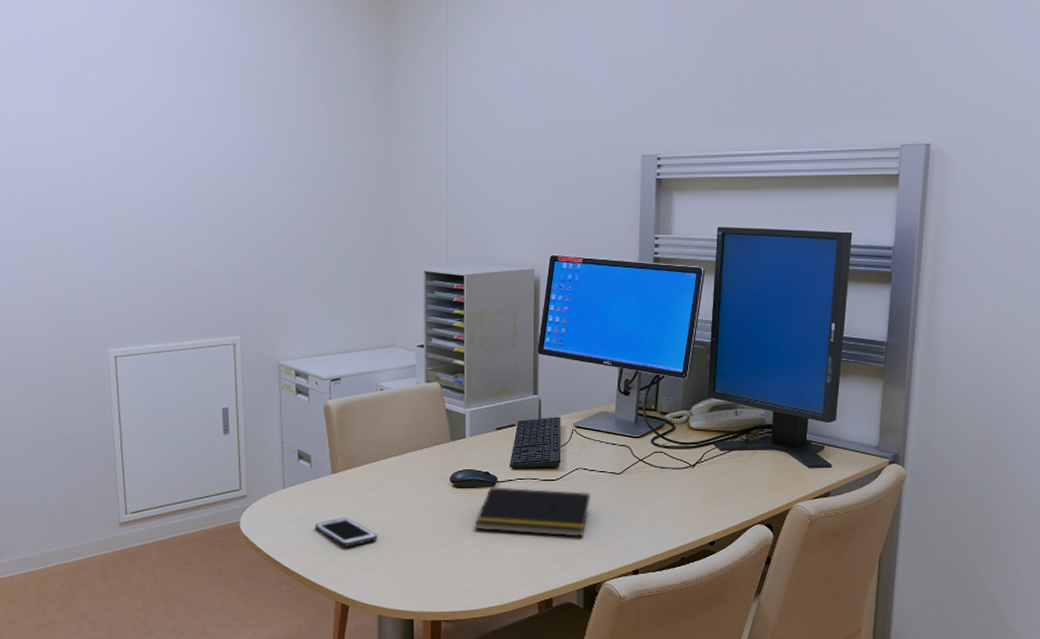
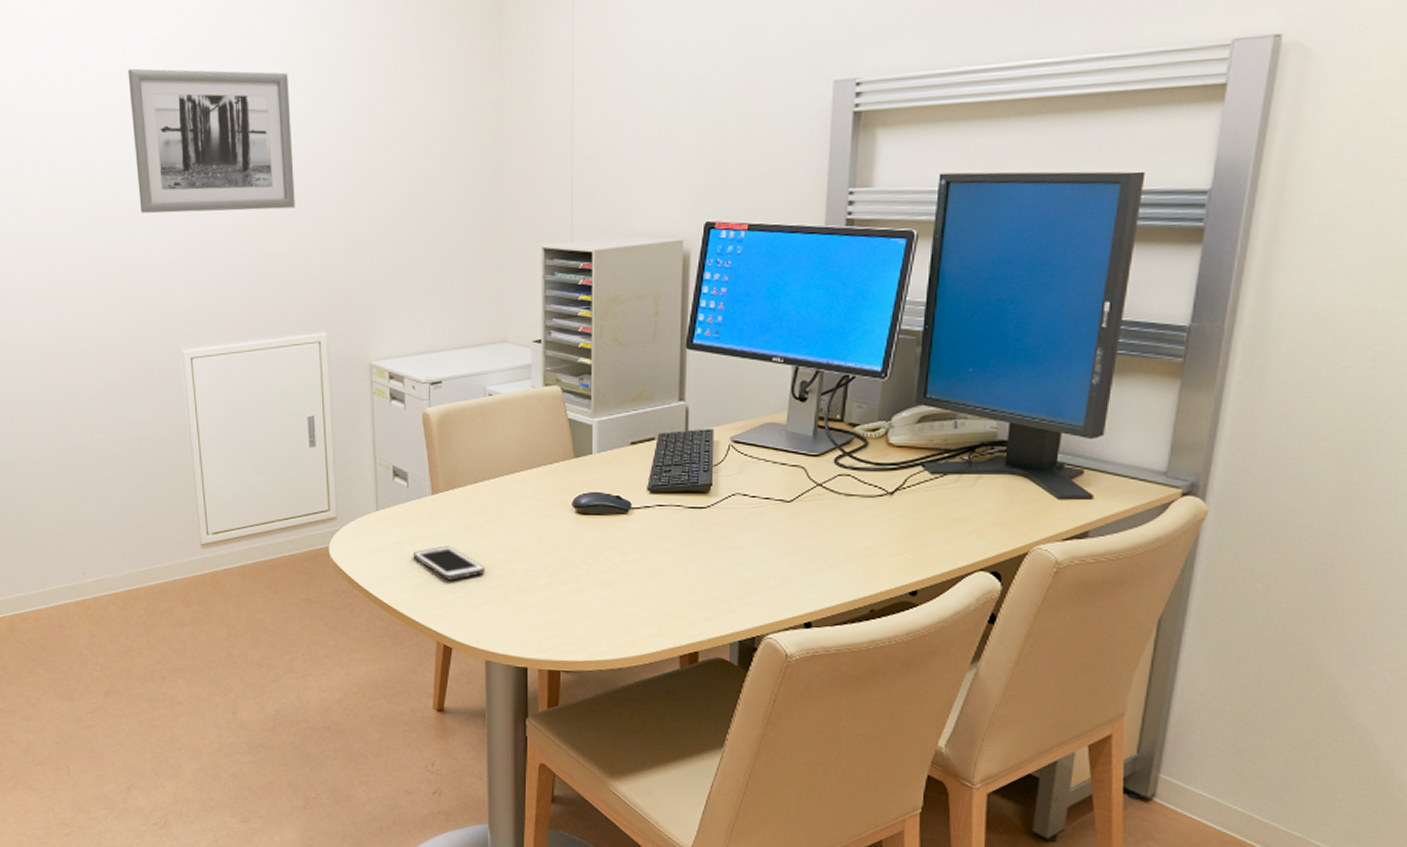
wall art: none [63,106,215,231] -> present [128,68,295,214]
notepad: present [475,487,590,537] -> none [603,514,750,579]

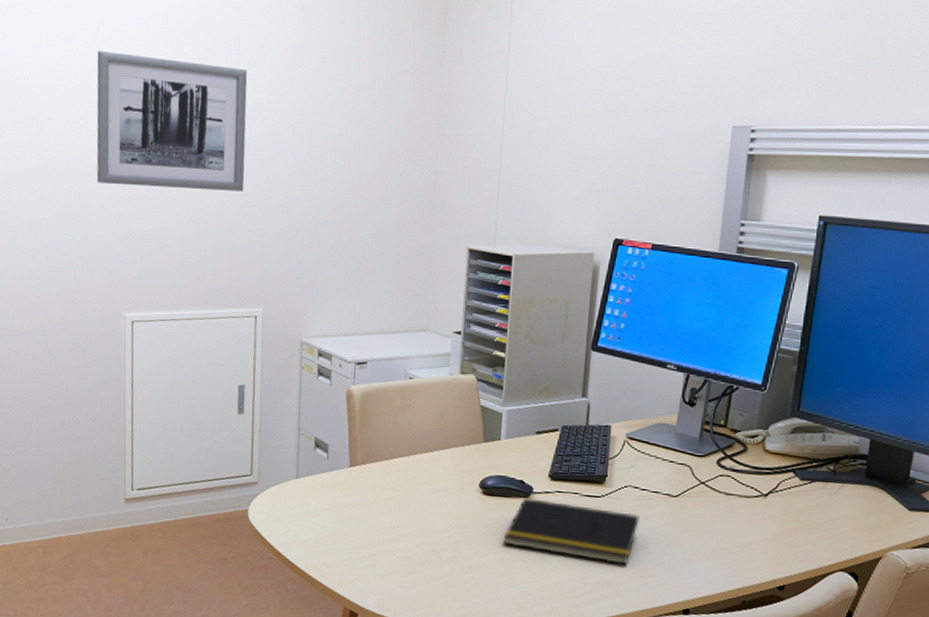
cell phone: present [413,546,485,580] -> none [327,516,394,549]
notepad: none [603,514,750,579] -> present [504,498,639,565]

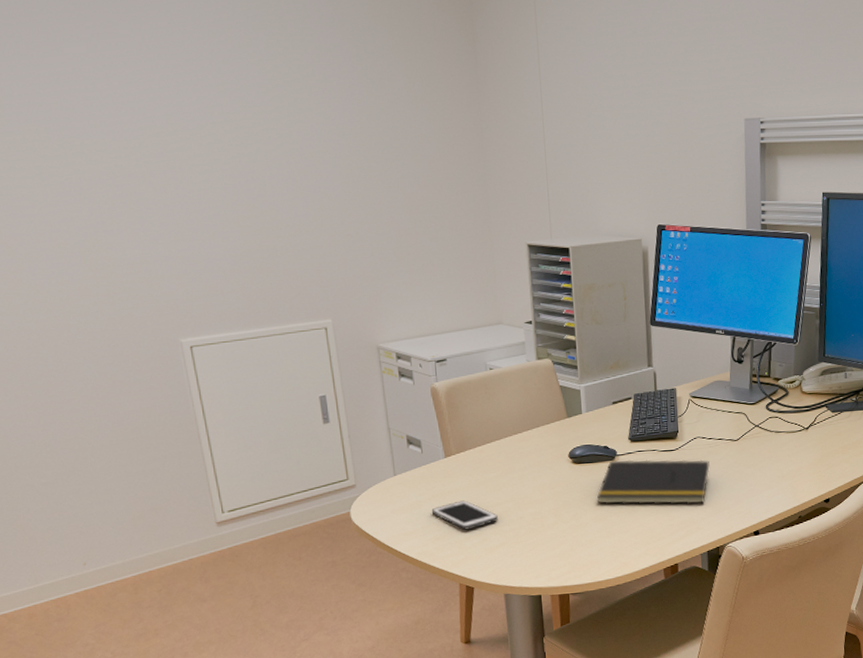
wall art: present [96,51,247,192] -> none [94,64,291,208]
cell phone: none [327,516,394,549] -> present [431,500,498,530]

